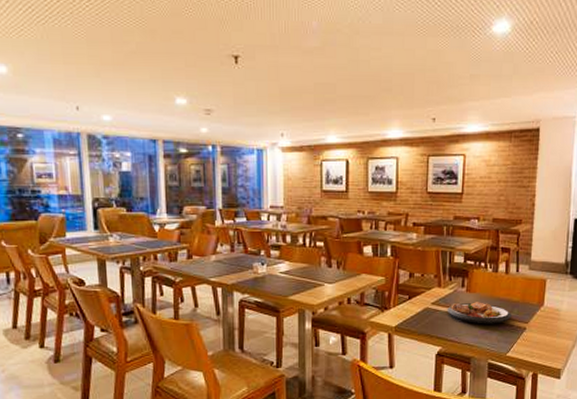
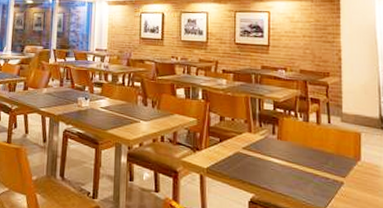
plate: present [446,302,513,324] -> none [258,149,328,175]

